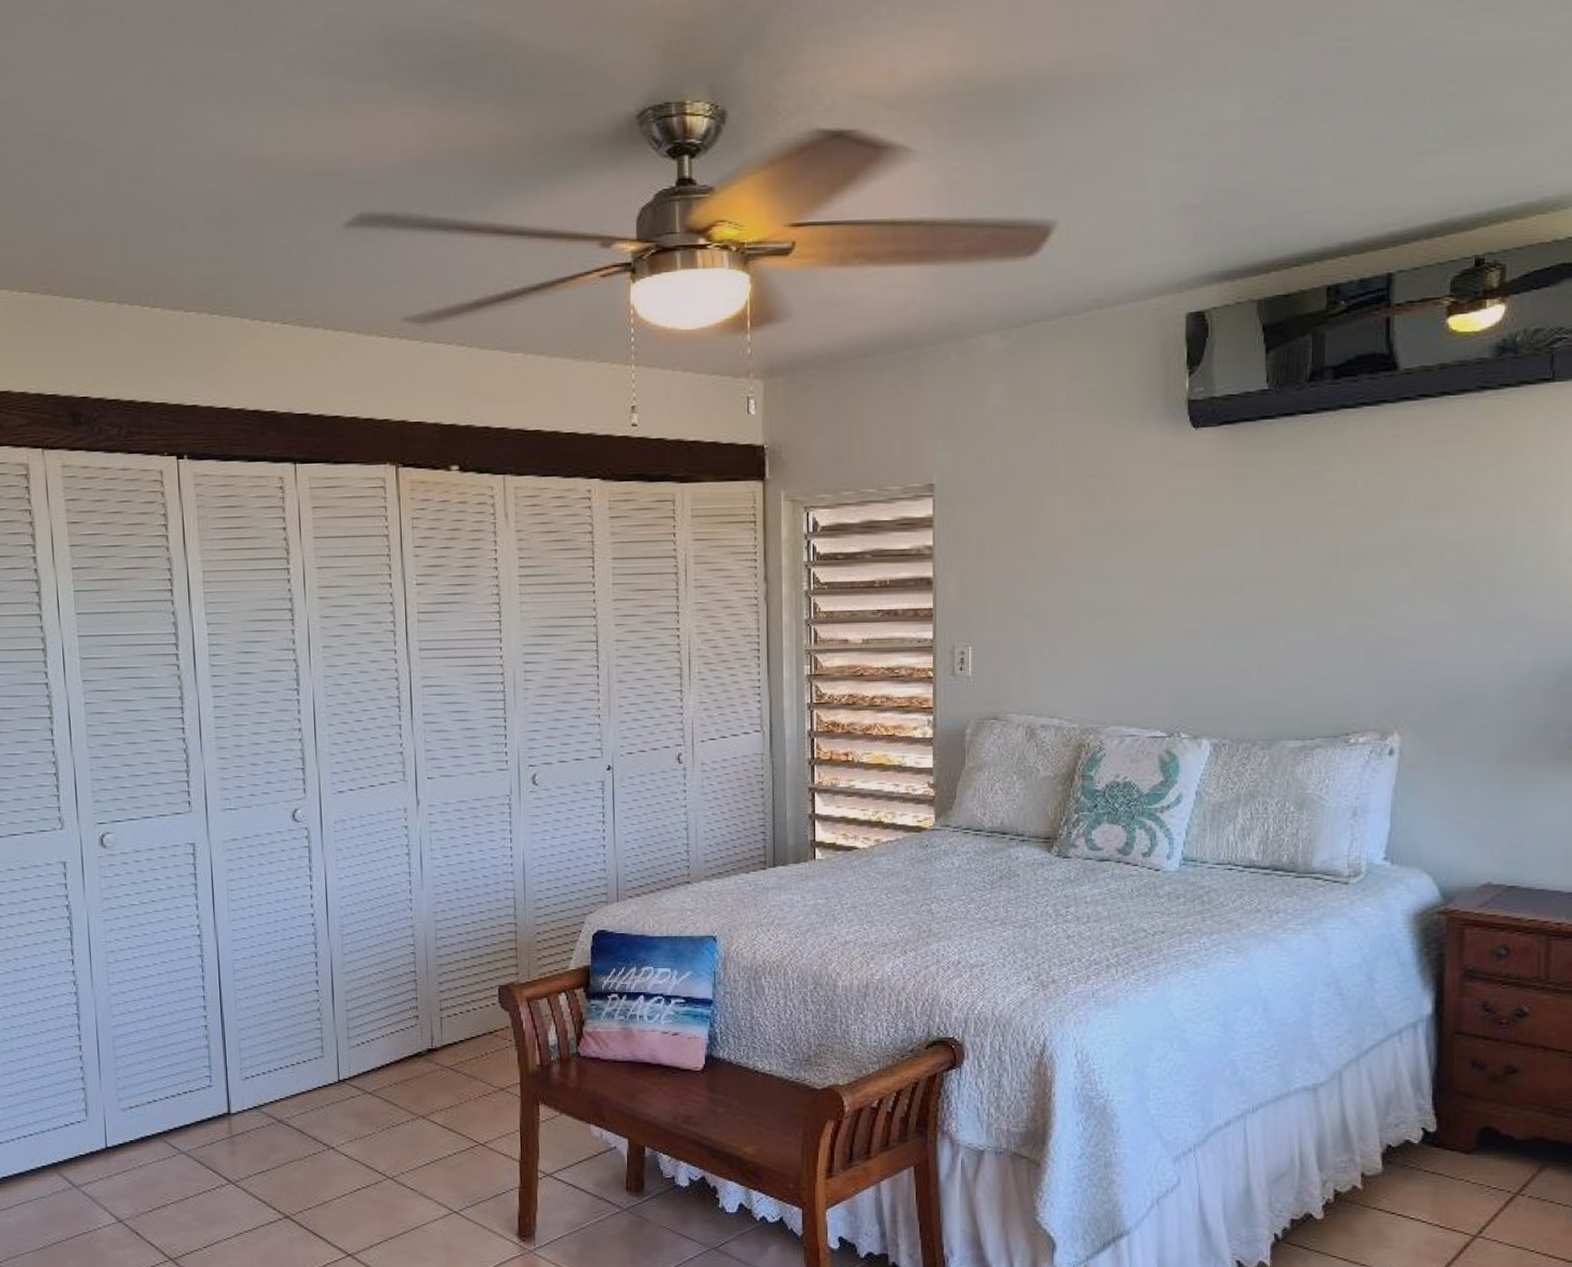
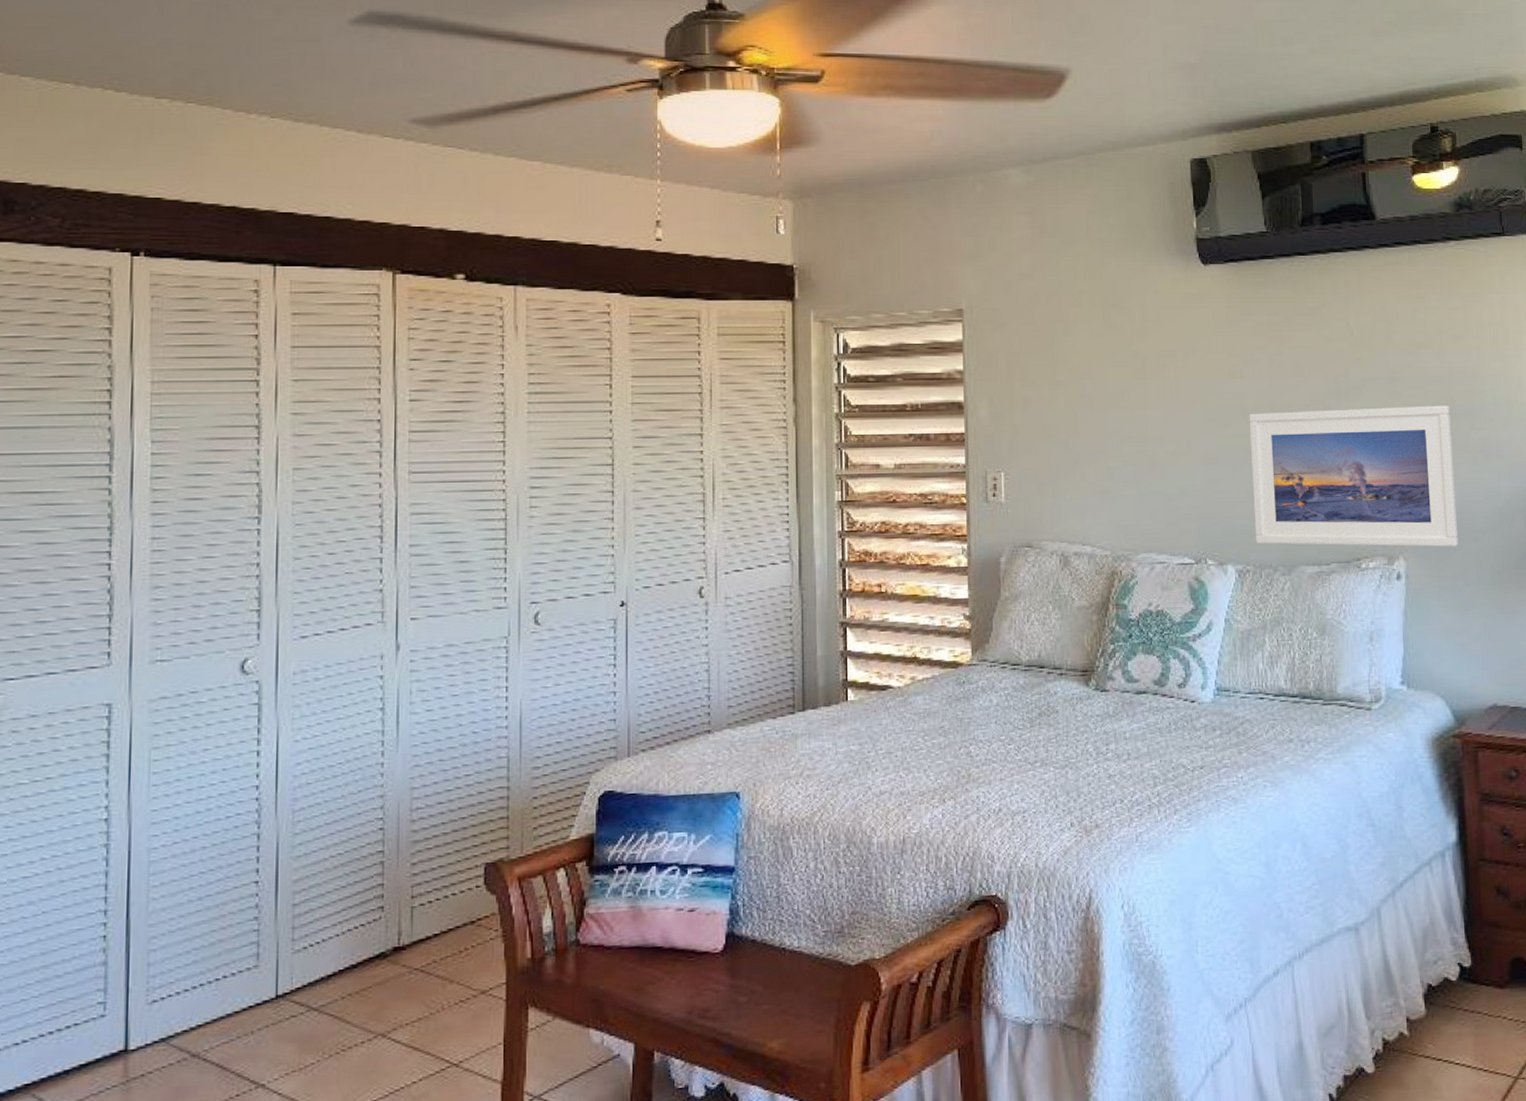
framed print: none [1233,572,1468,723] -> present [1249,405,1459,547]

